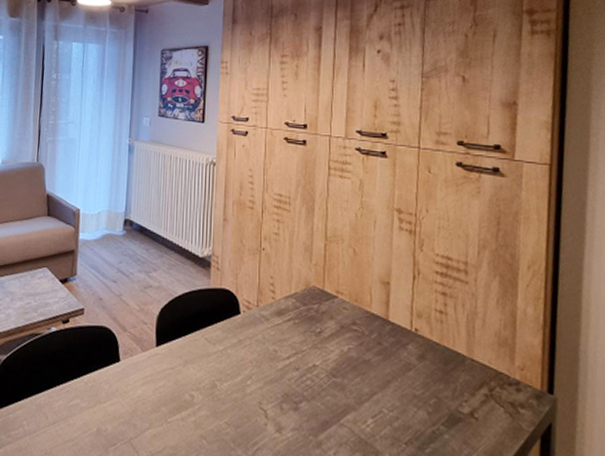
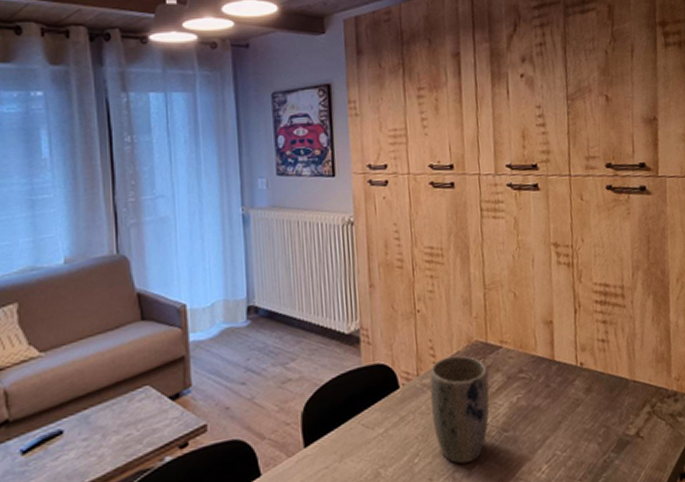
plant pot: none [266,295,322,398] -> present [430,355,490,464]

